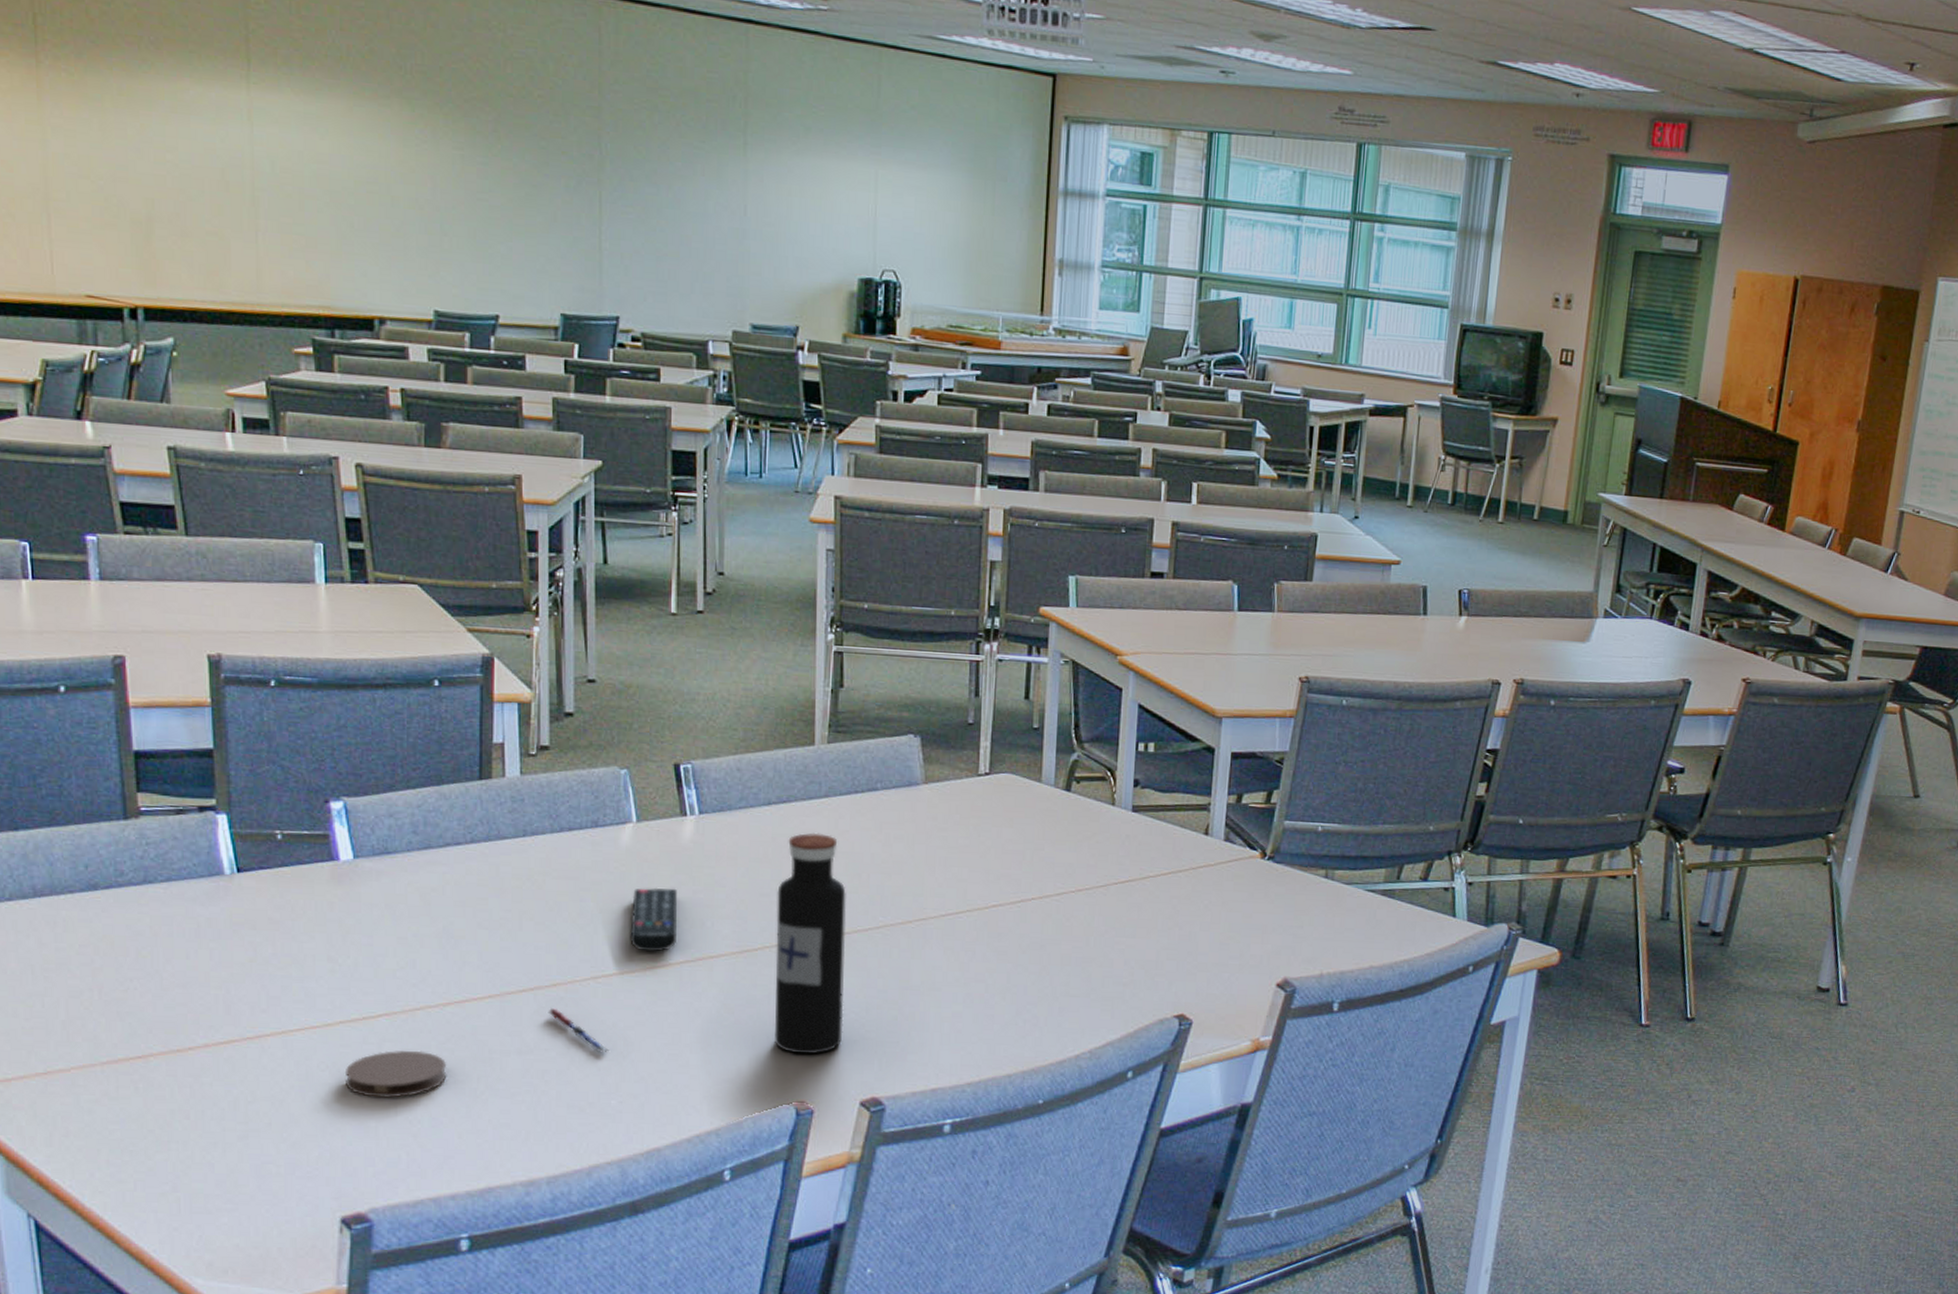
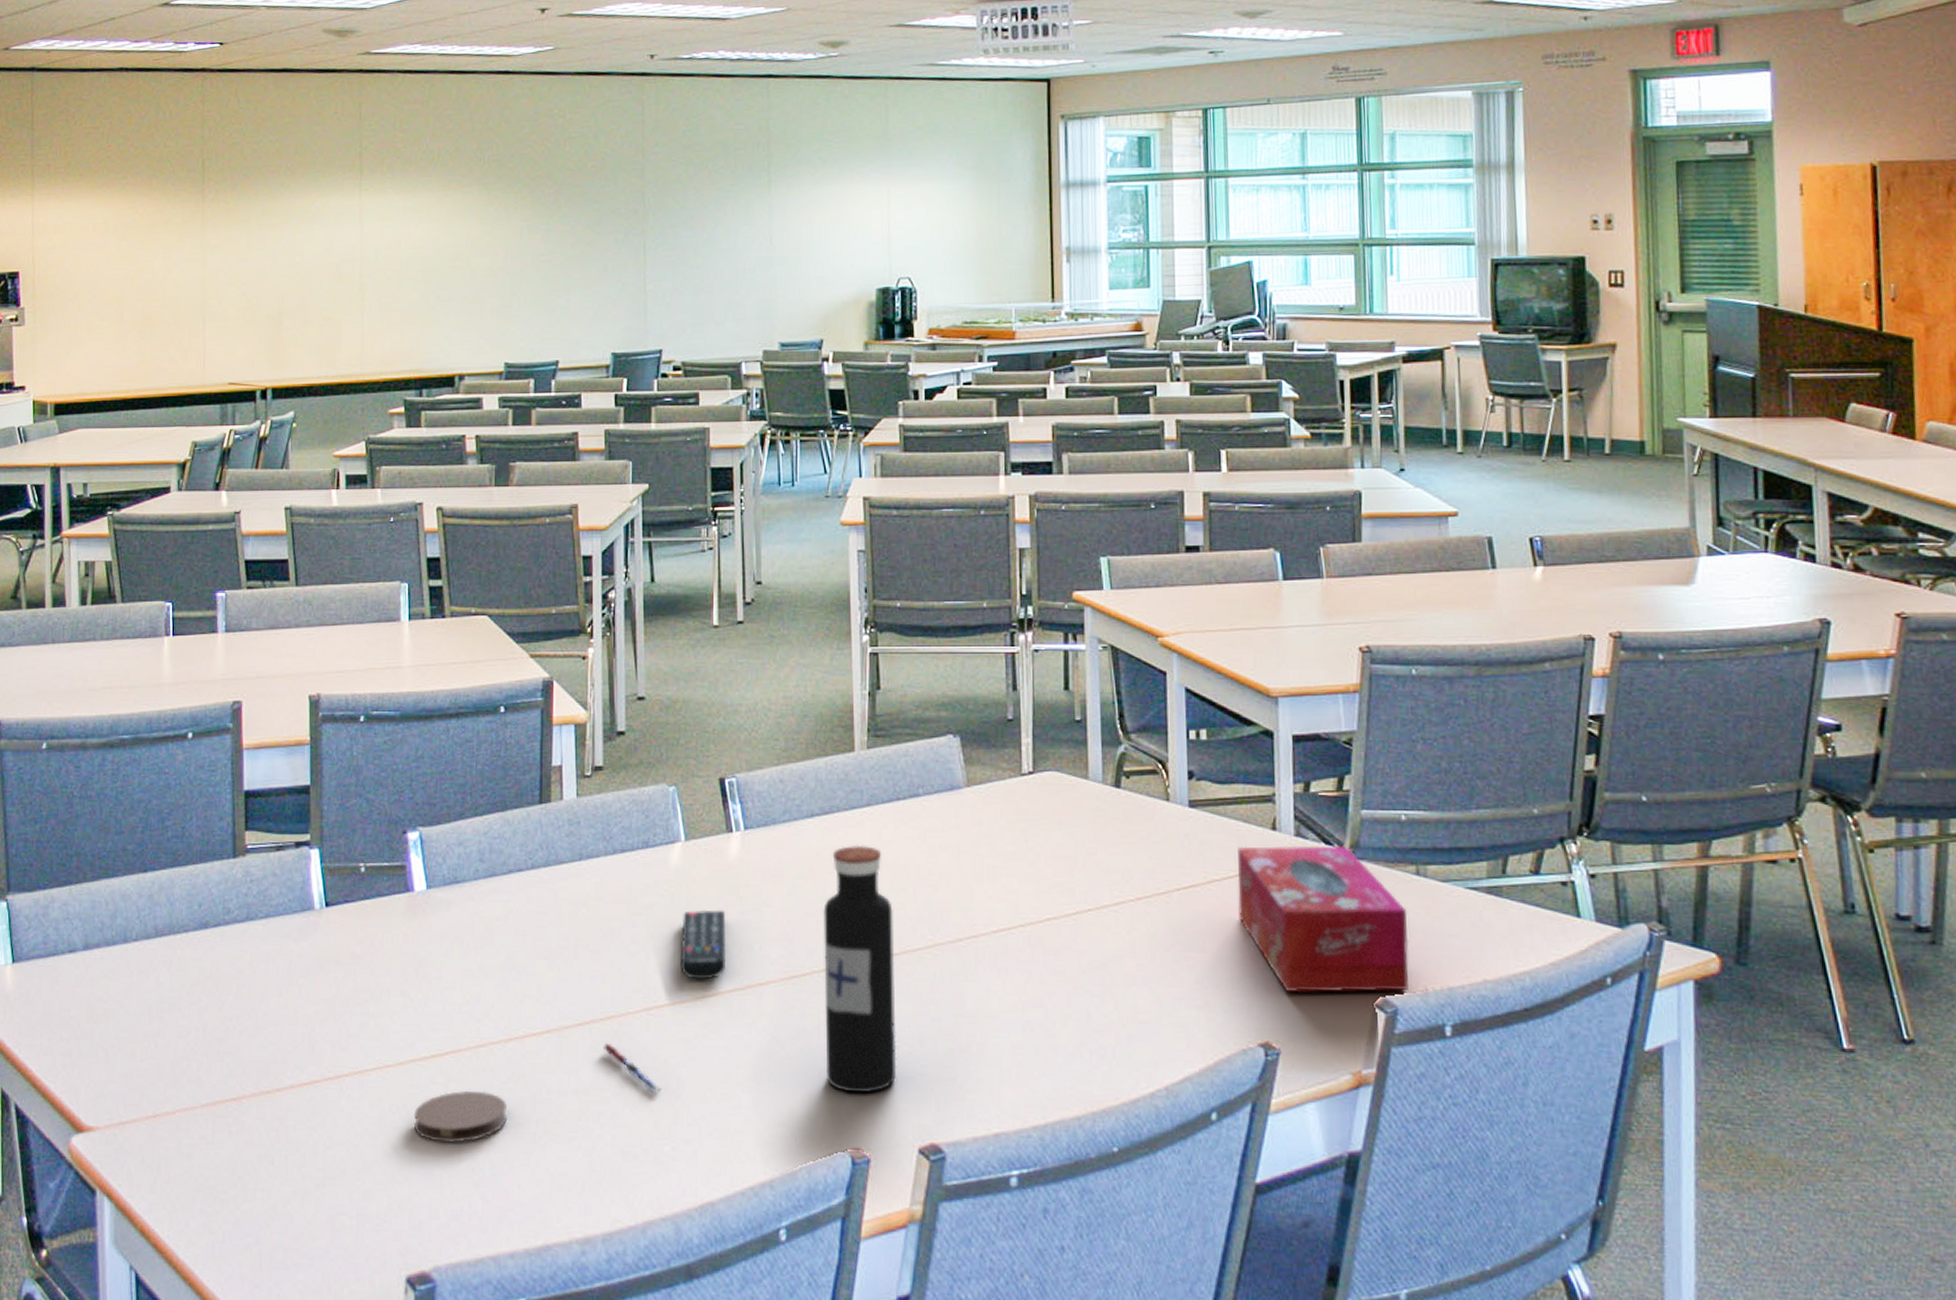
tissue box: none [1168,848,1314,975] -> present [1237,845,1409,993]

